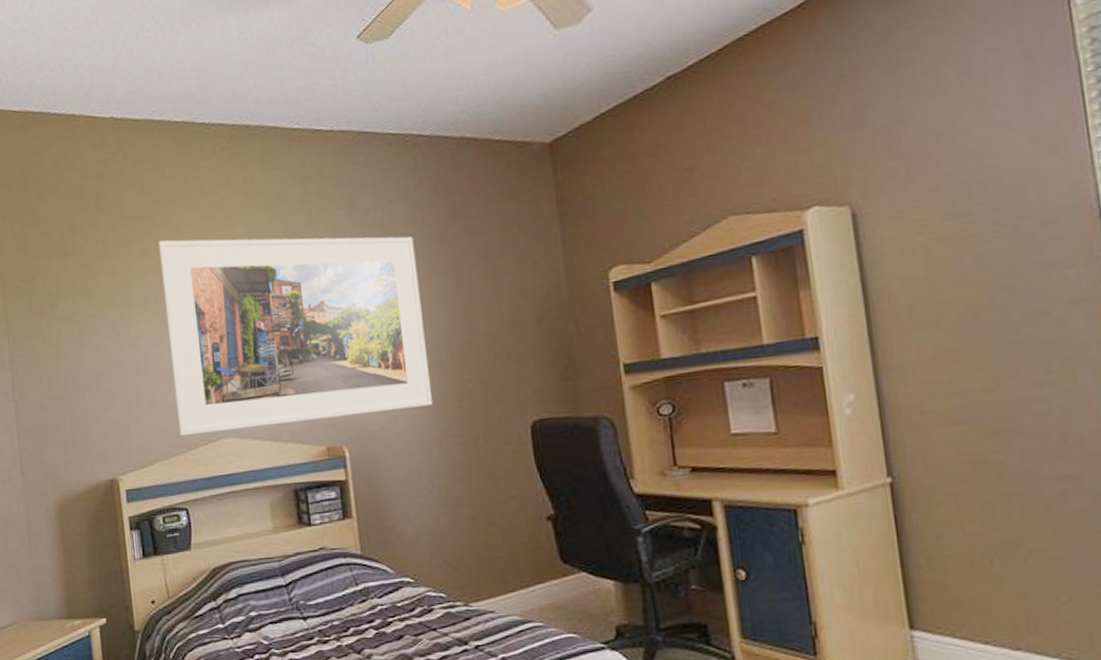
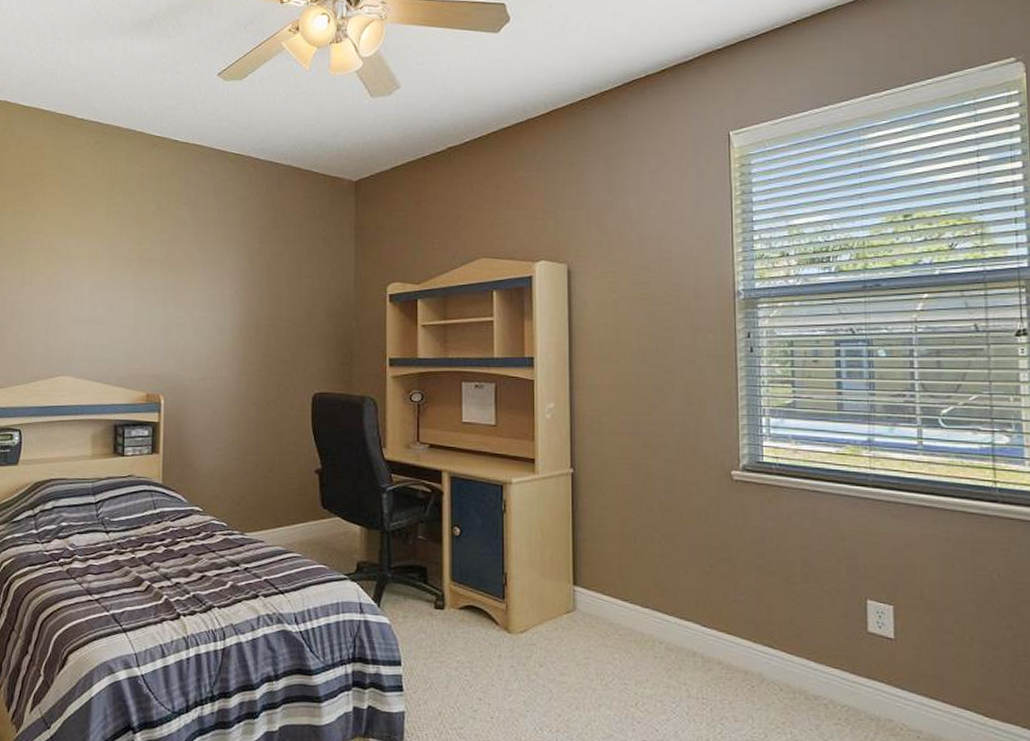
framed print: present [158,236,432,436] -> none [23,206,241,371]

